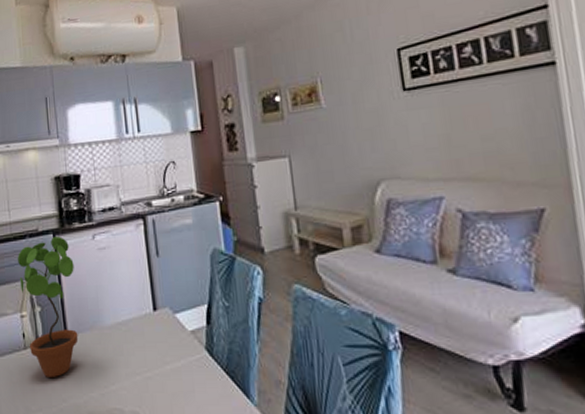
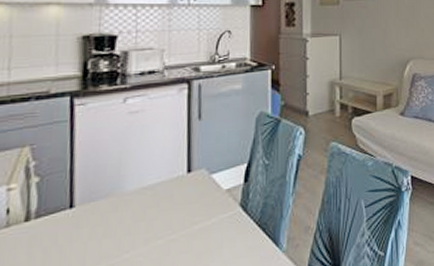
potted plant: present [18,236,79,377] -> none [12,99,95,256]

